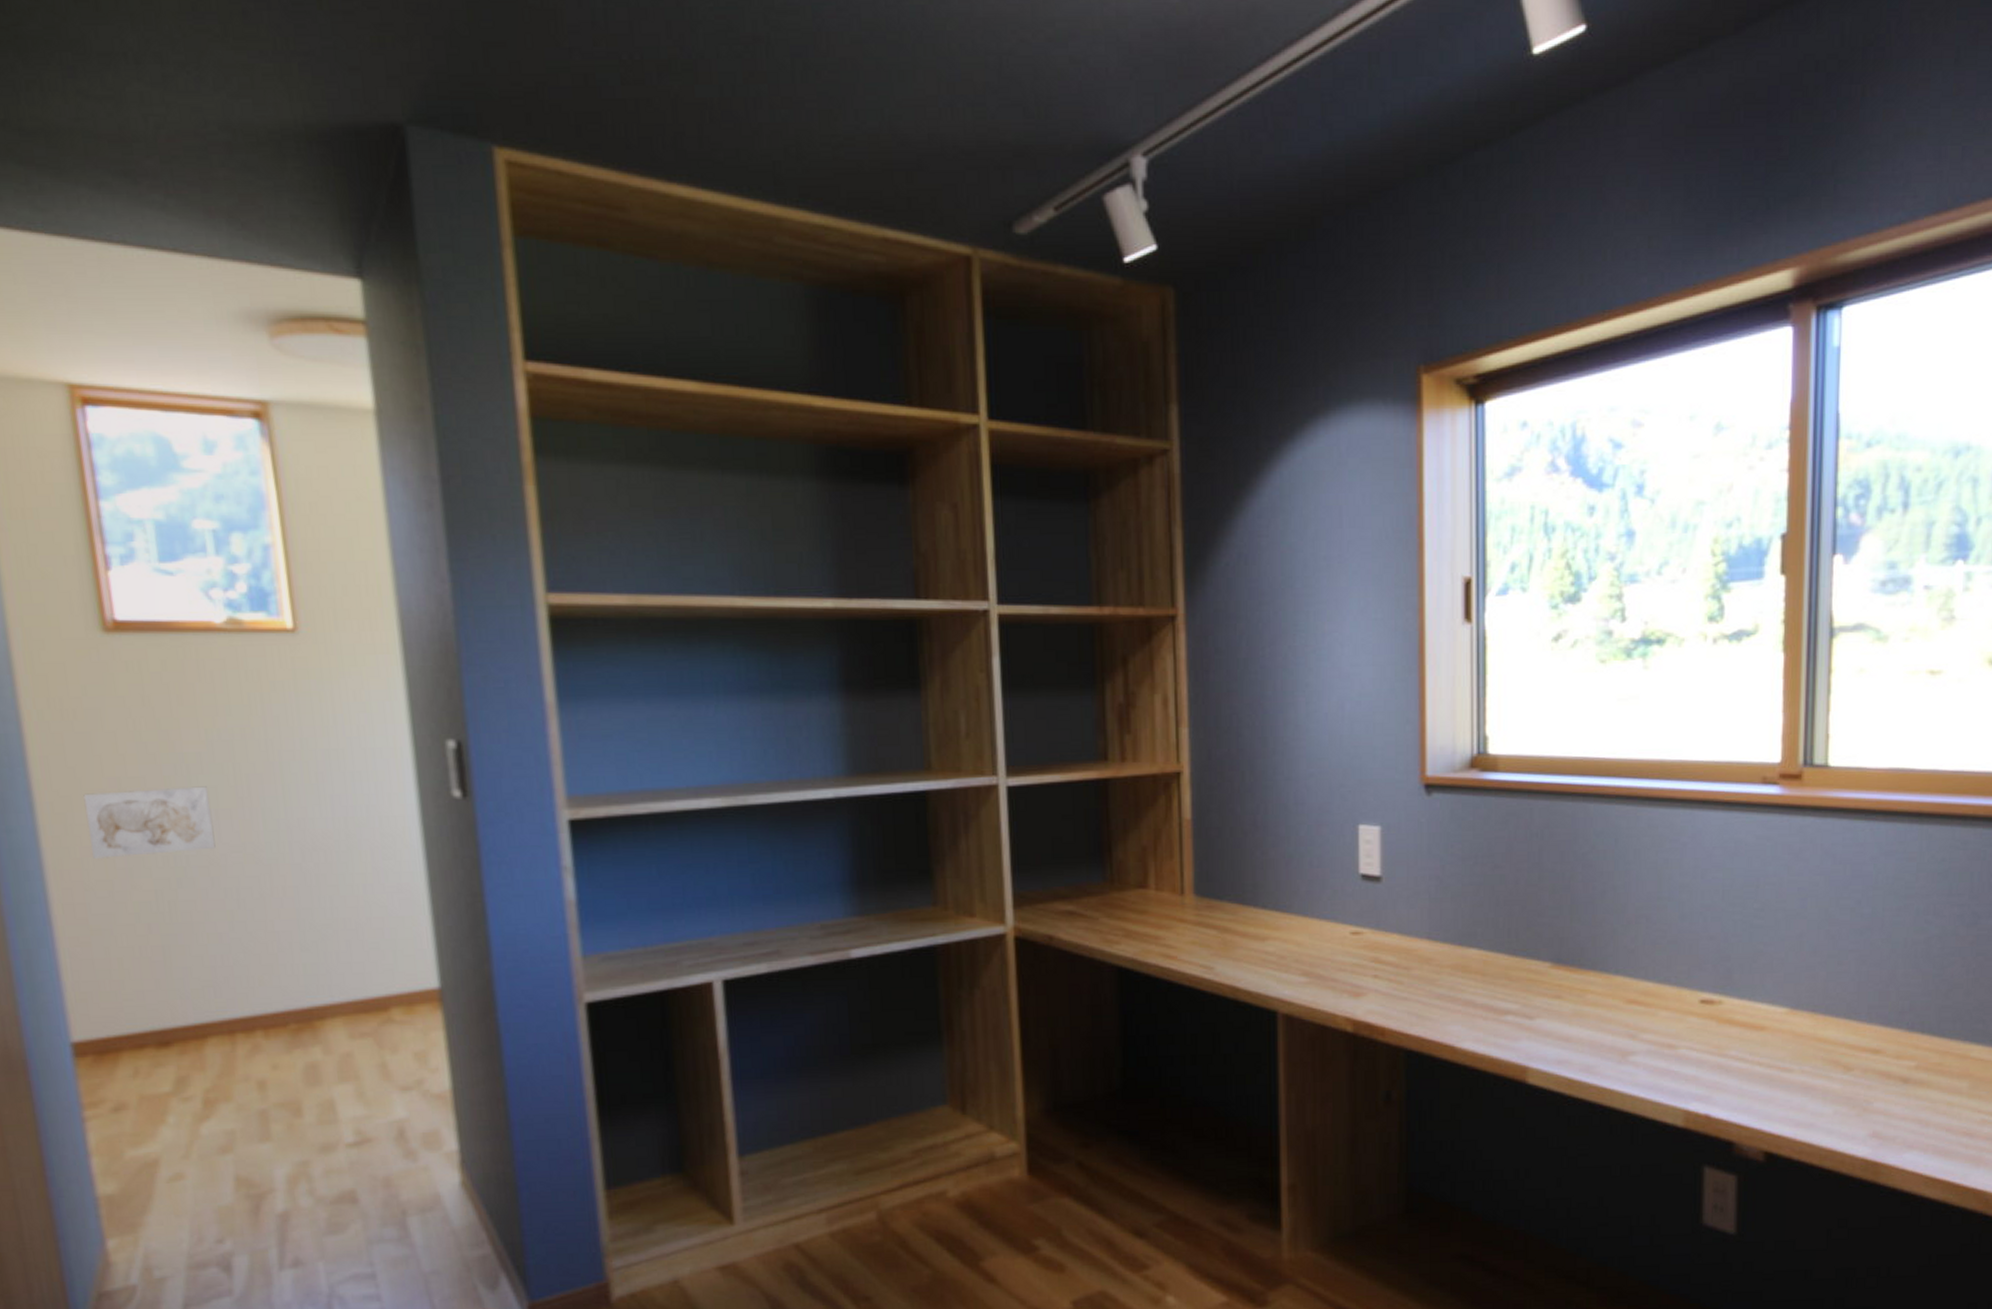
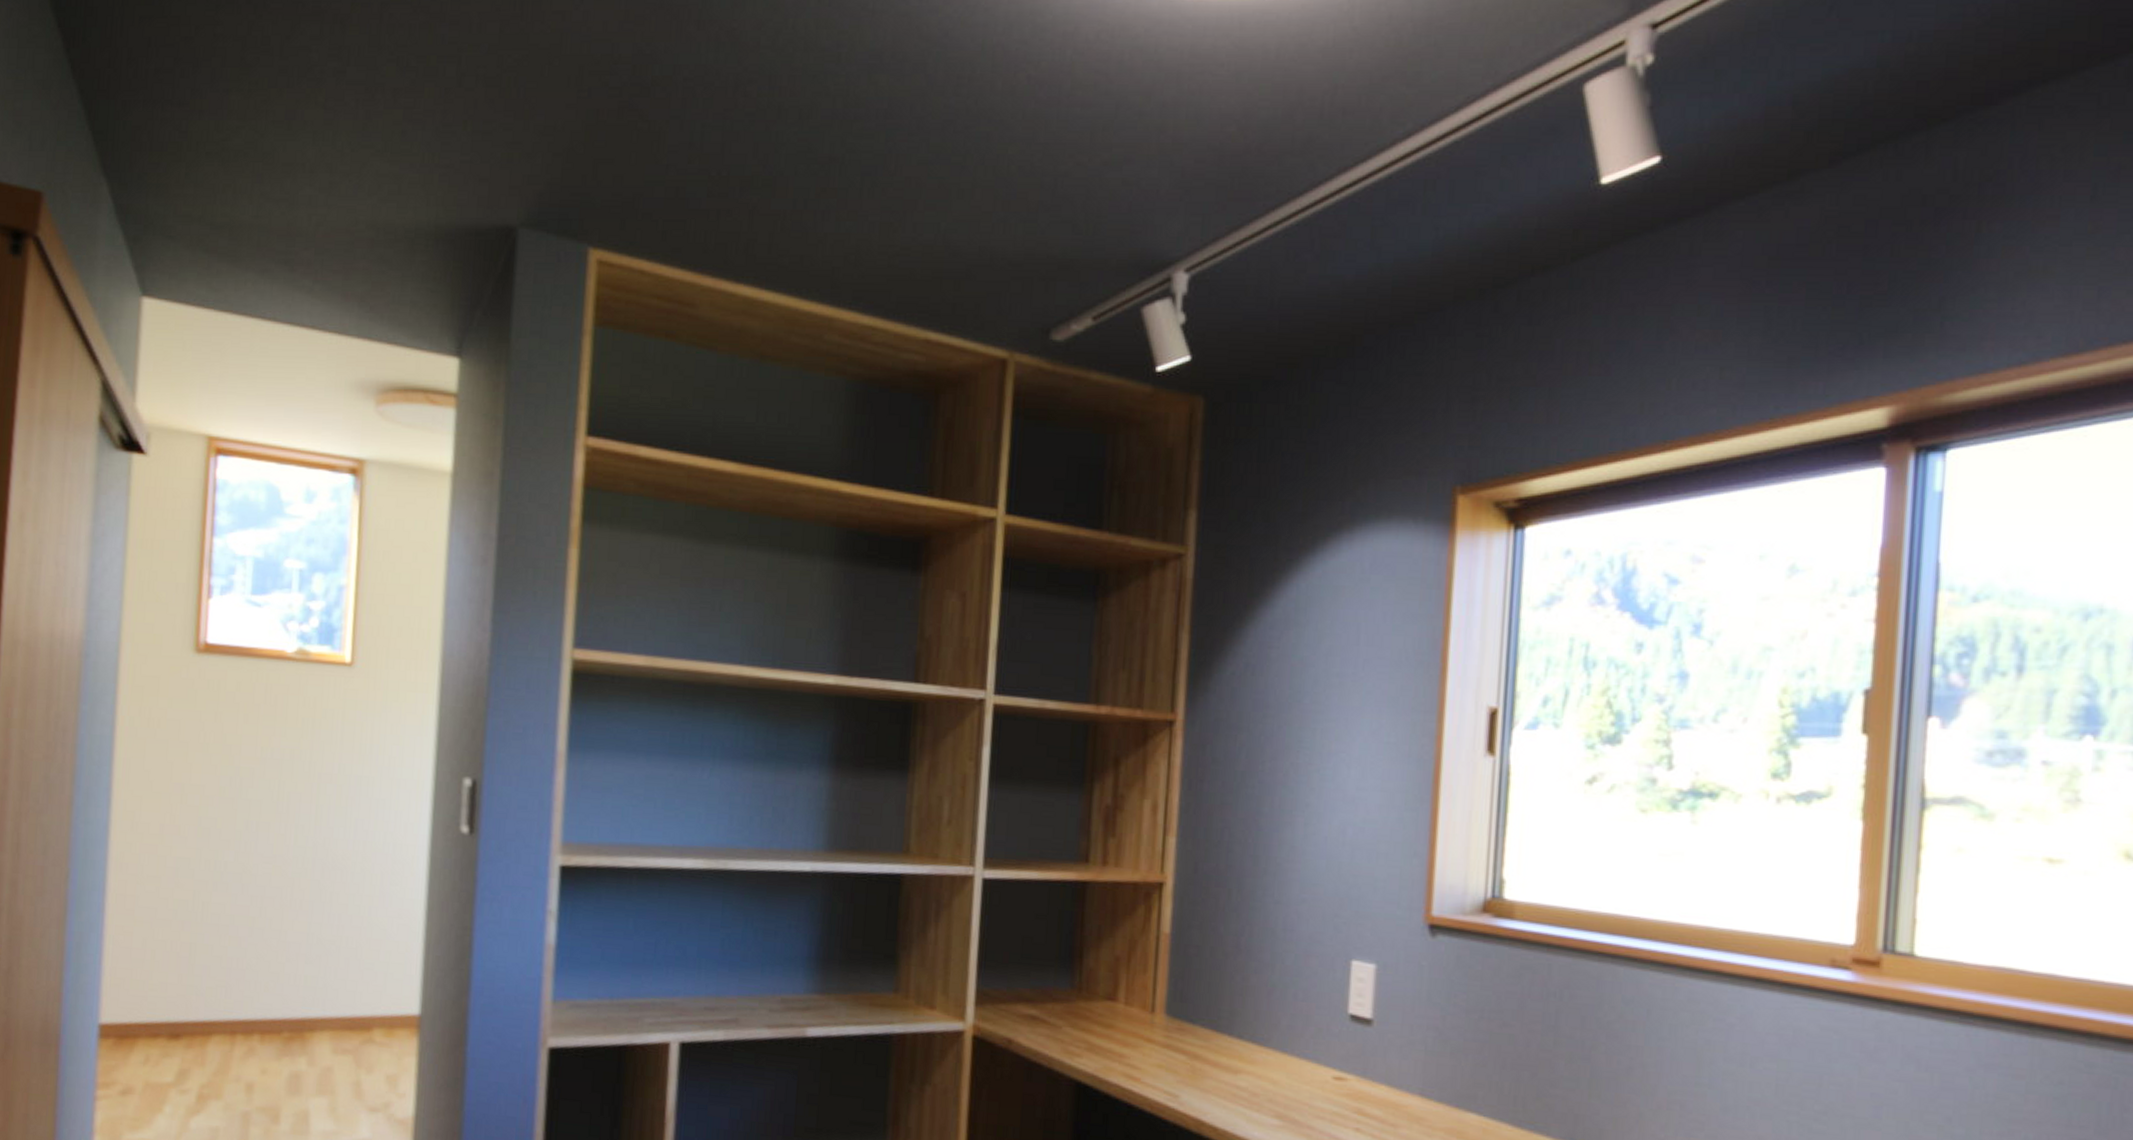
wall art: present [83,786,216,860] -> none [149,795,254,859]

